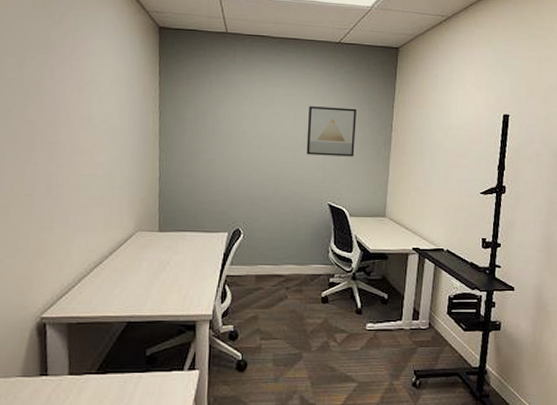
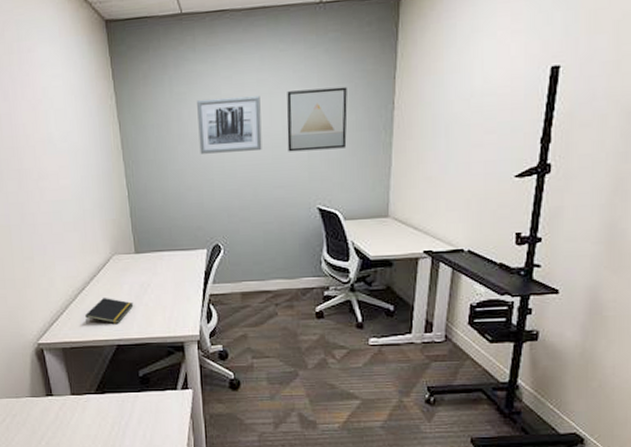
notepad: none [98,273,151,299] -> present [85,298,134,324]
wall art: none [230,102,287,150] -> present [197,95,262,154]

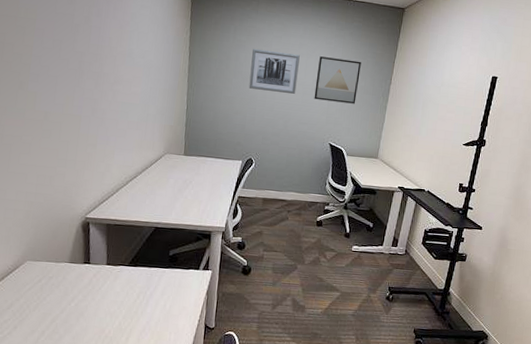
notepad: present [85,298,134,324] -> none [132,187,176,209]

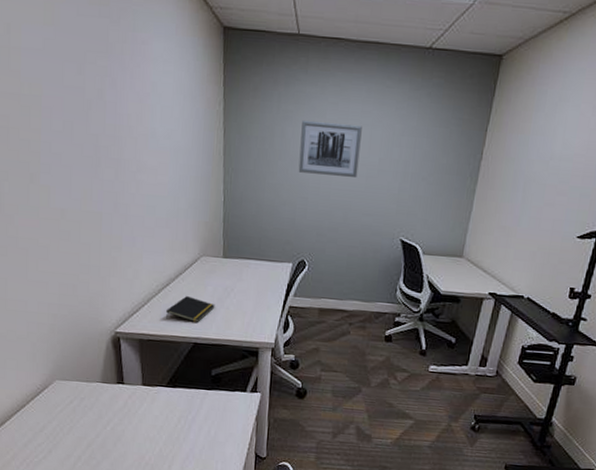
notepad: none [132,187,176,209] -> present [166,296,215,322]
wall art: present [314,56,361,104] -> none [380,126,443,188]

